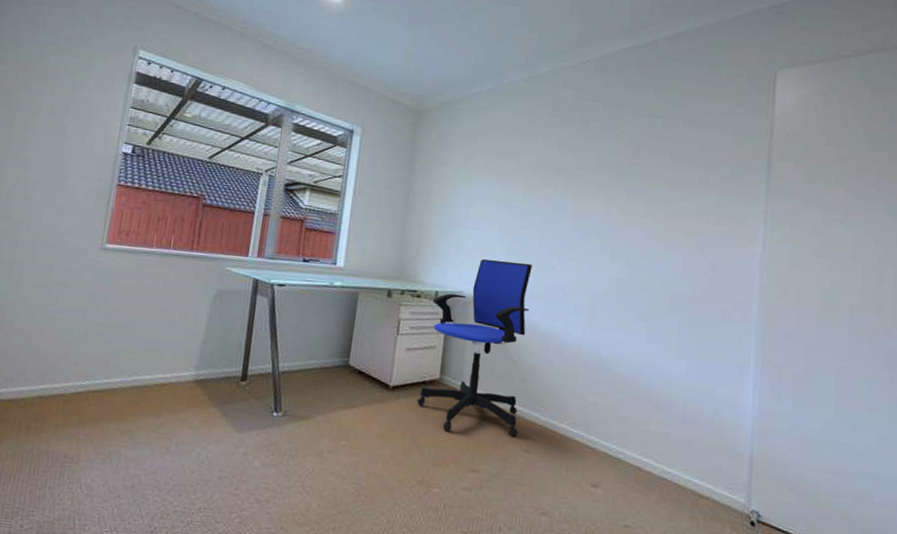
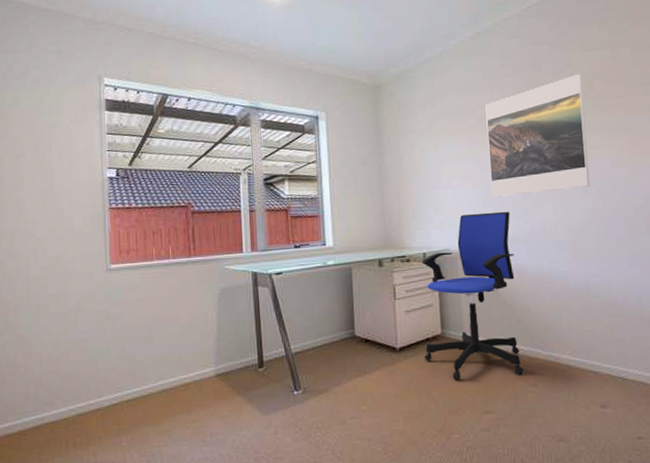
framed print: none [516,137,630,254] -> present [485,74,590,197]

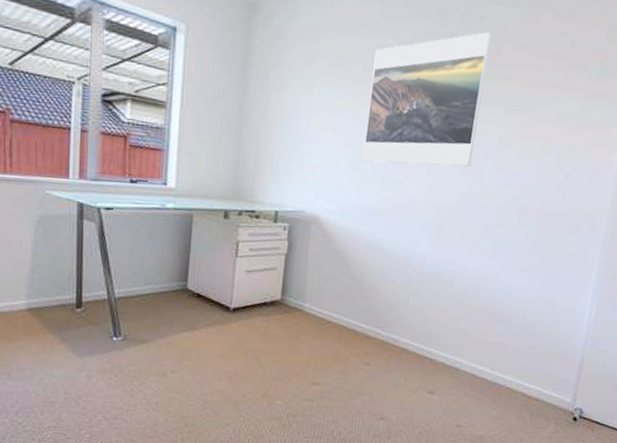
office chair: present [423,211,524,381] -> none [259,175,378,352]

